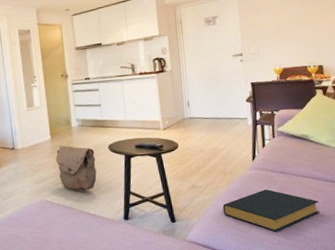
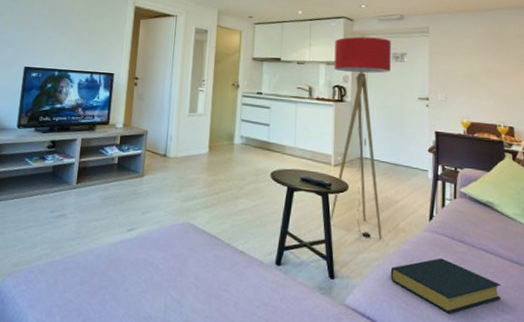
bag: present [56,145,97,193] -> none [209,162,254,222]
floor lamp: none [149,5,213,184] -> present [329,36,391,239]

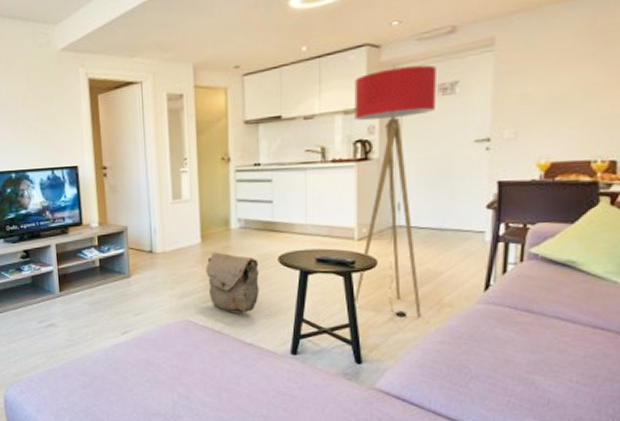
bag: none [209,162,254,222] -> present [206,252,259,315]
hardback book: present [390,258,502,314] -> none [431,331,578,390]

